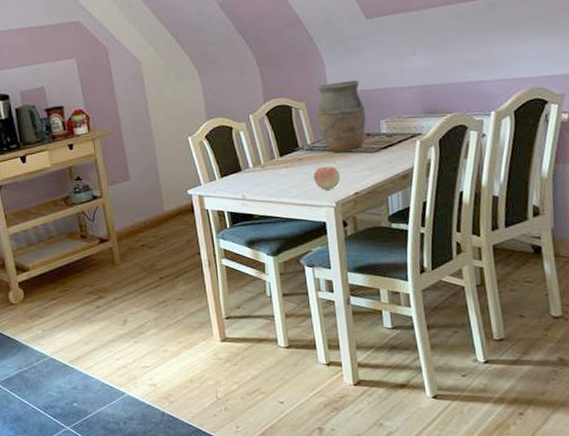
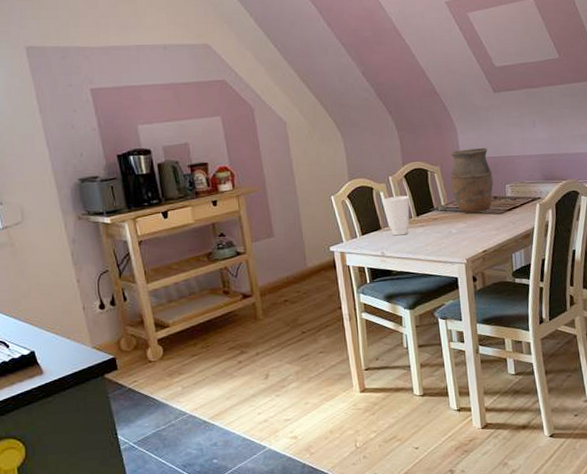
cup: none [243,134,273,178] -> present [383,195,410,236]
apple: present [313,166,341,190] -> none [446,226,471,248]

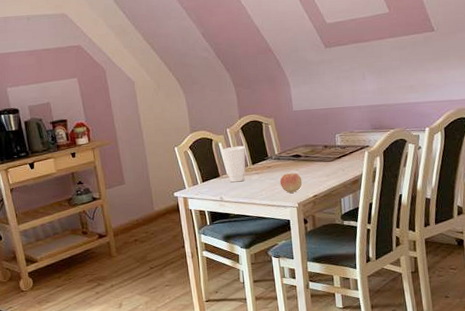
apple: none [446,226,471,248] -> present [279,173,303,193]
vase: present [450,147,494,213] -> none [283,99,324,161]

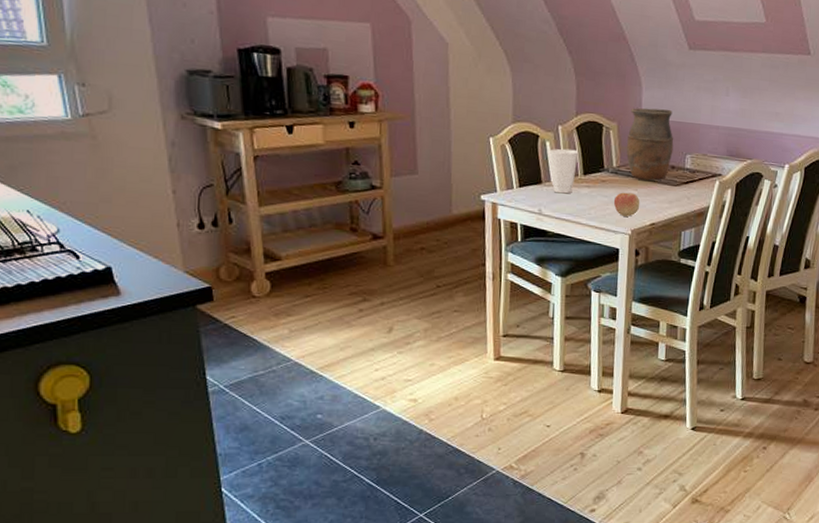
vase: none [283,99,324,161] -> present [626,108,674,181]

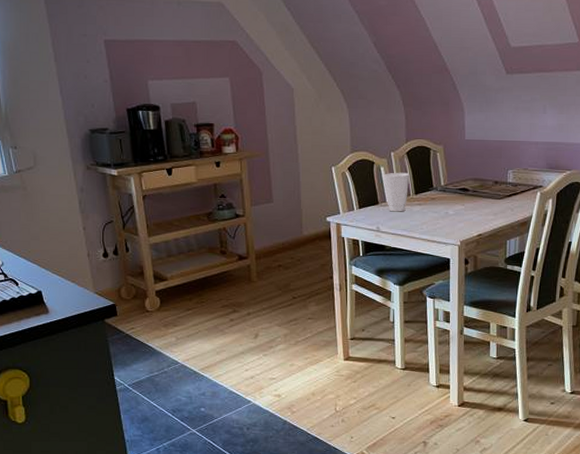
apple: present [613,192,640,217] -> none [443,207,468,229]
vase: present [626,108,674,181] -> none [452,130,496,196]

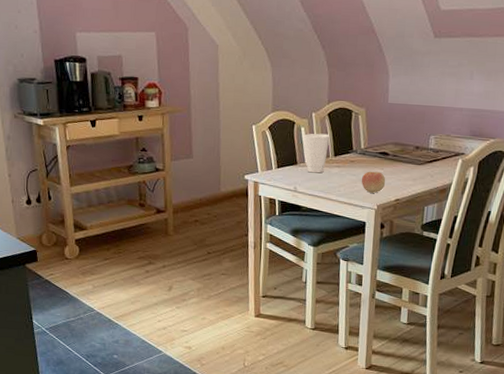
apple: none [443,207,468,229] -> present [361,171,386,193]

